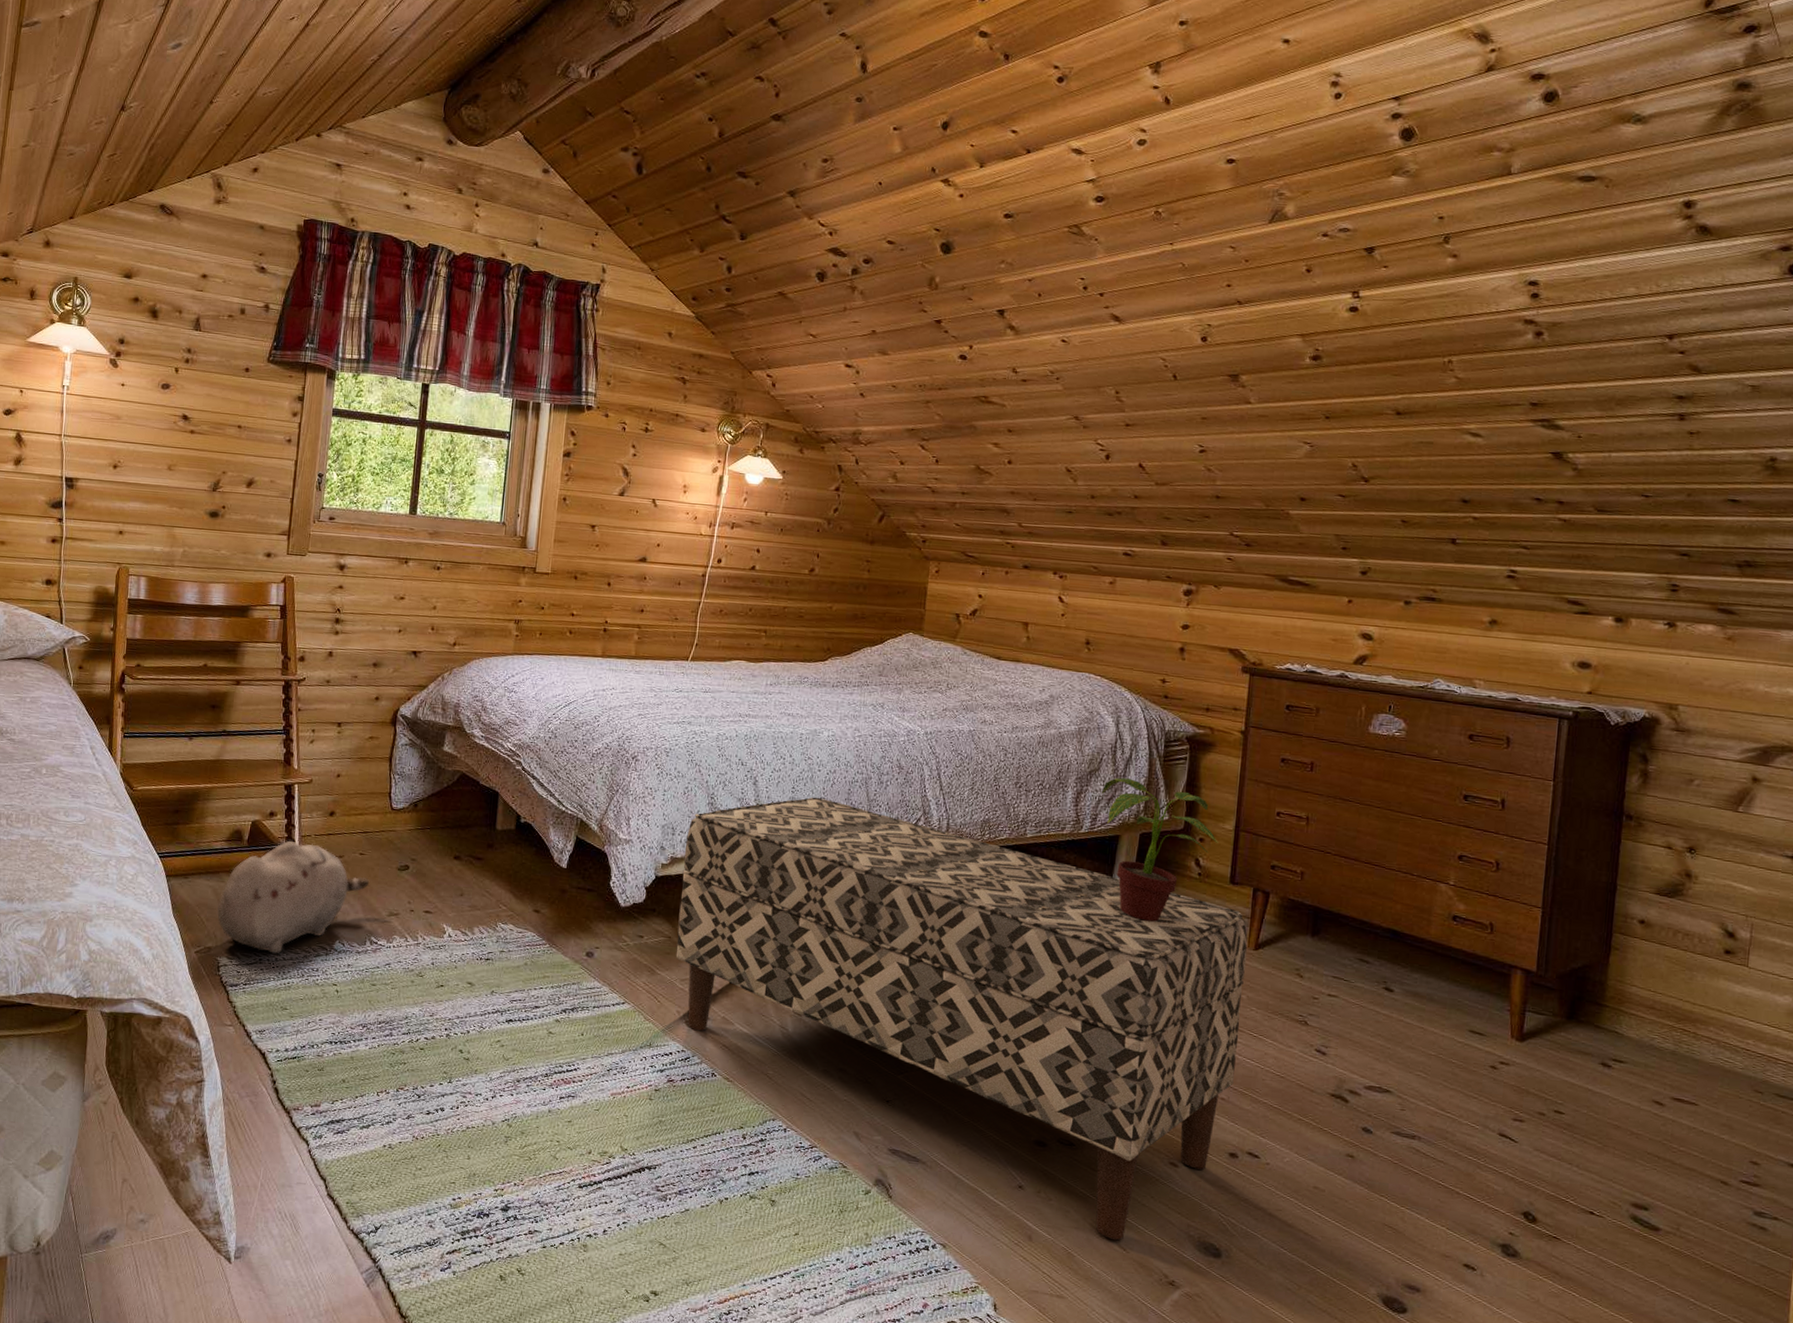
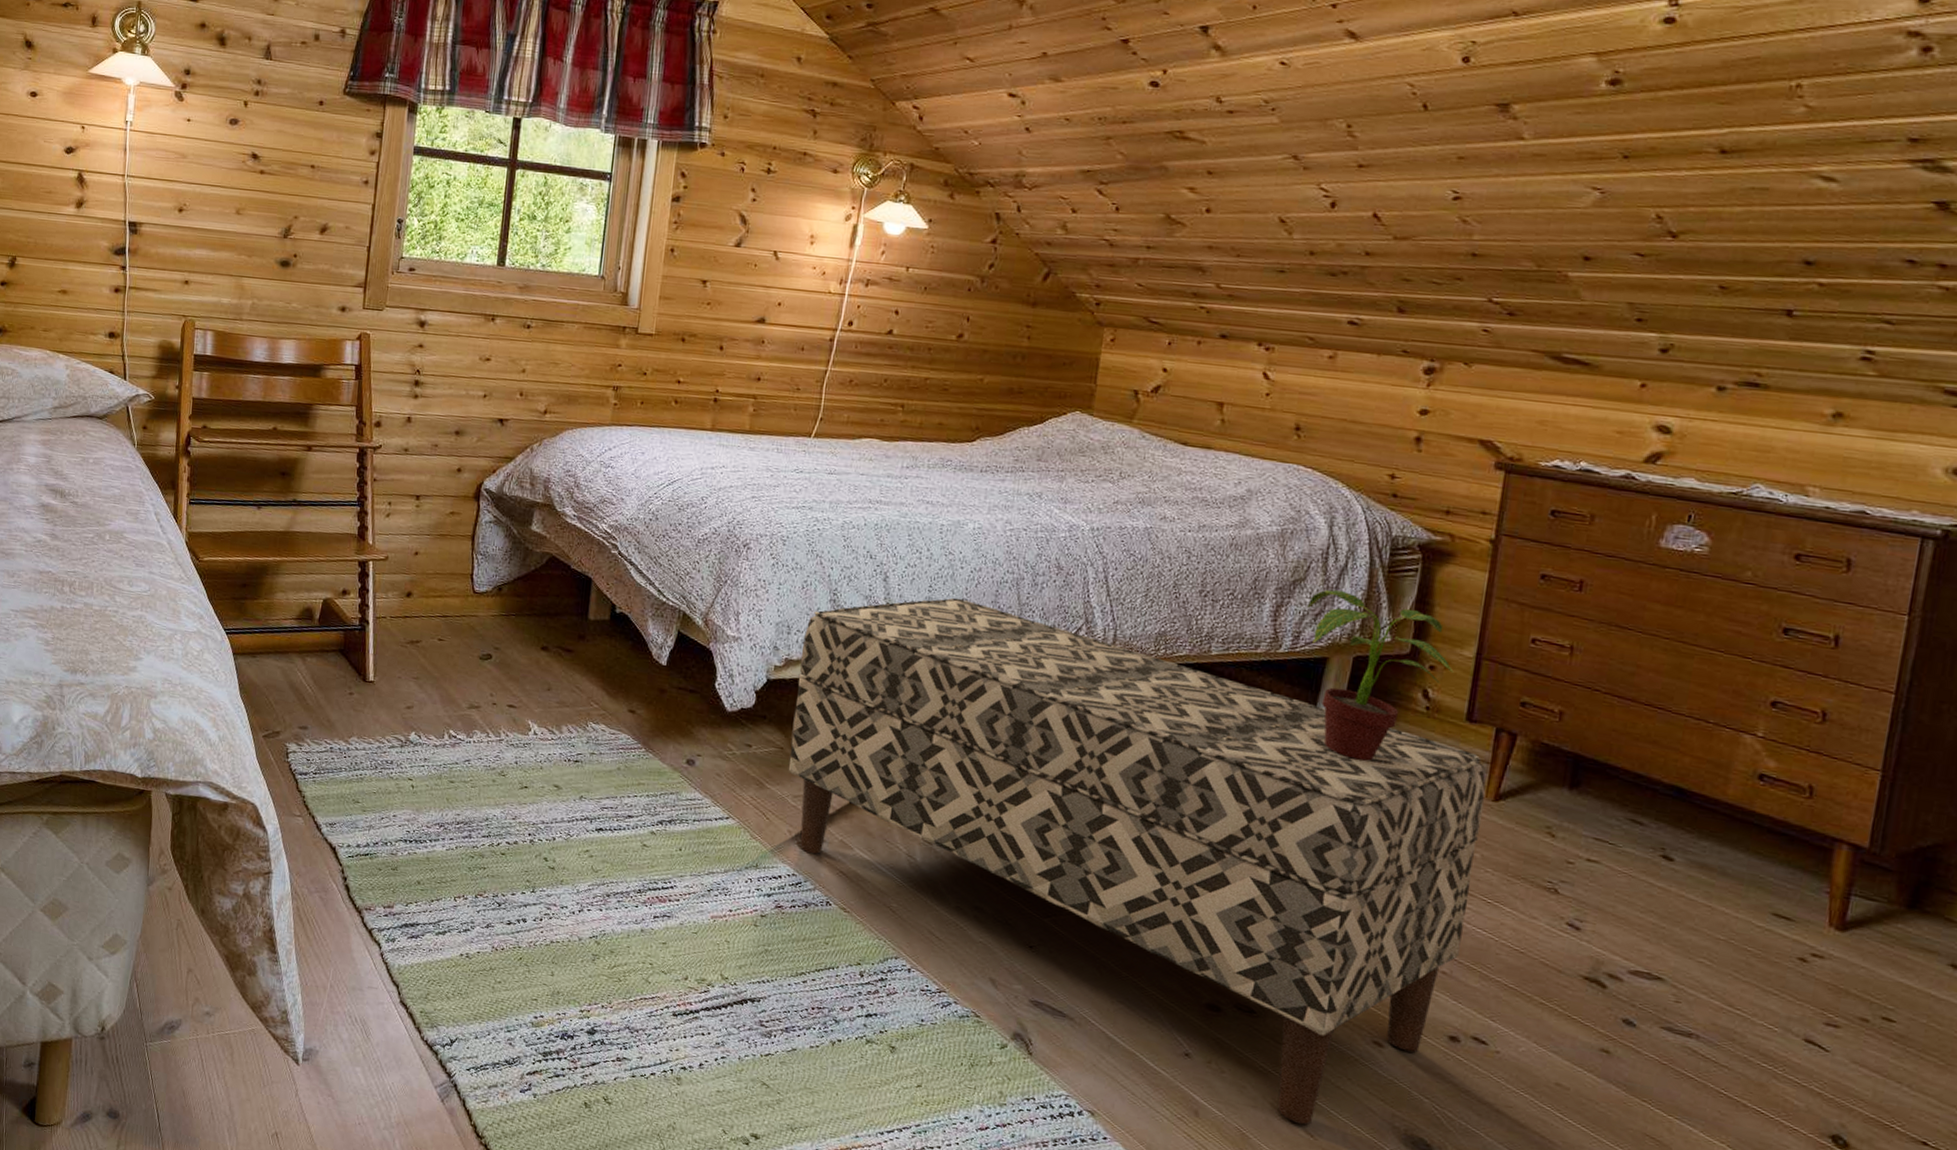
plush toy: present [217,840,370,954] -> none [286,621,449,743]

